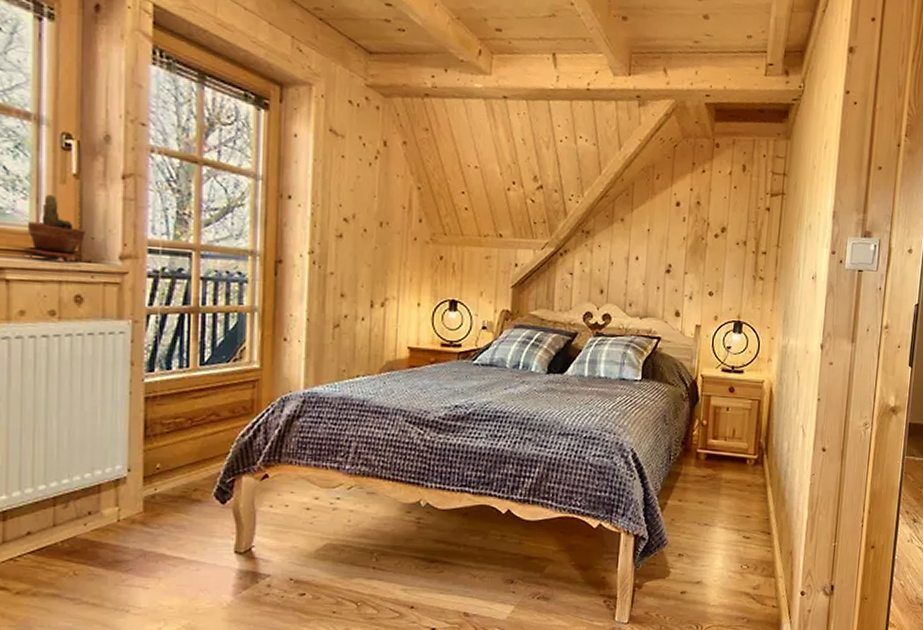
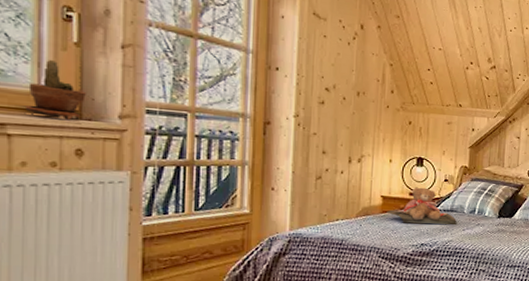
teddy bear: none [414,336,497,383] -> present [386,187,457,225]

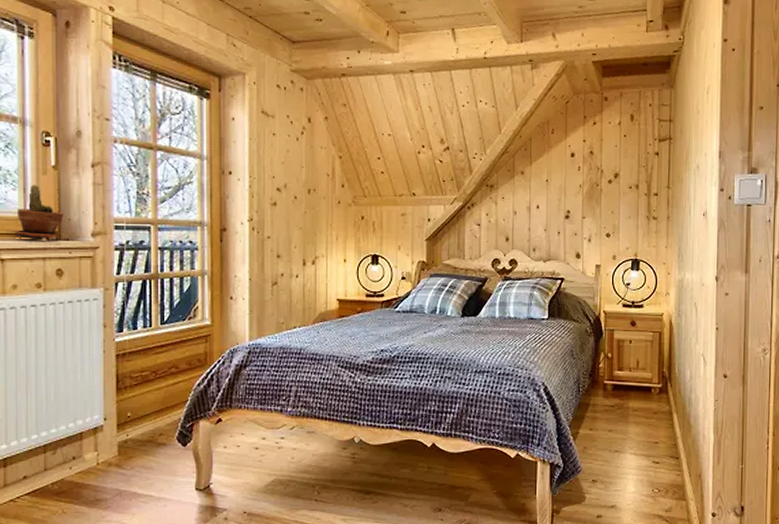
teddy bear: present [386,187,457,225] -> none [344,287,417,328]

